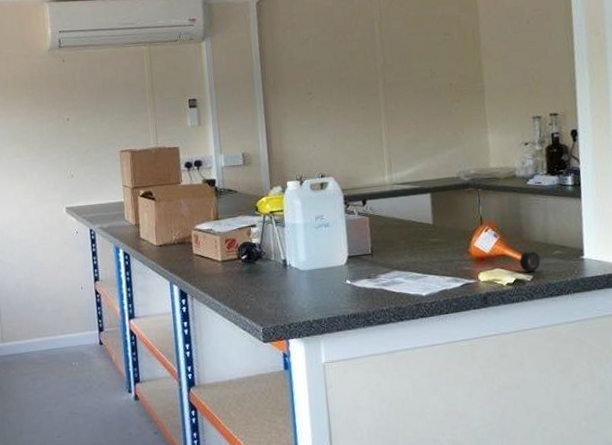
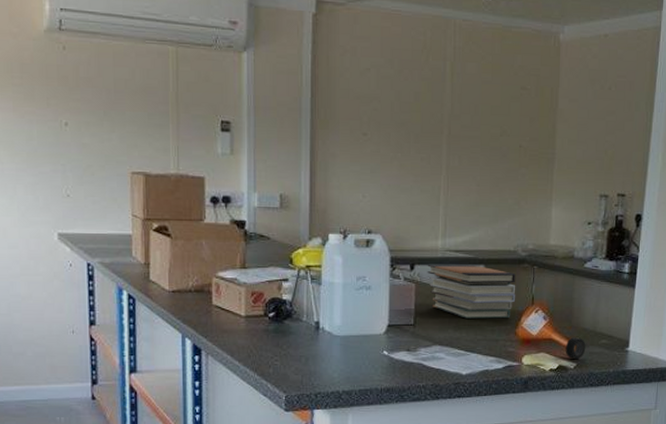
book stack: none [377,194,465,244] -> present [427,264,516,319]

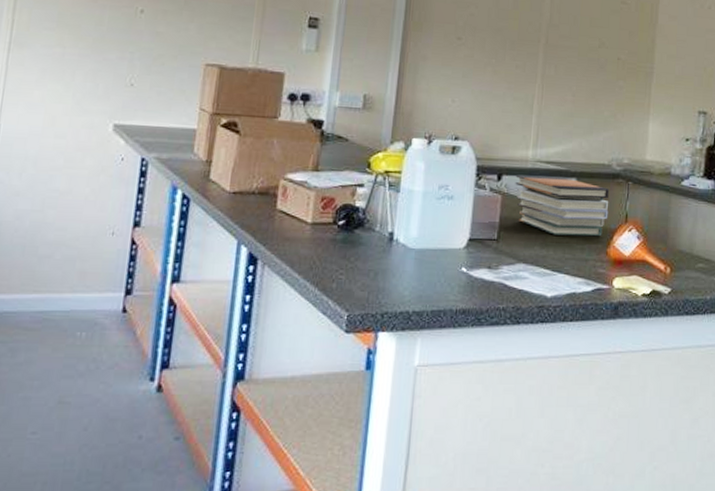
adhesive tape: present [565,337,586,359] -> none [659,260,682,283]

